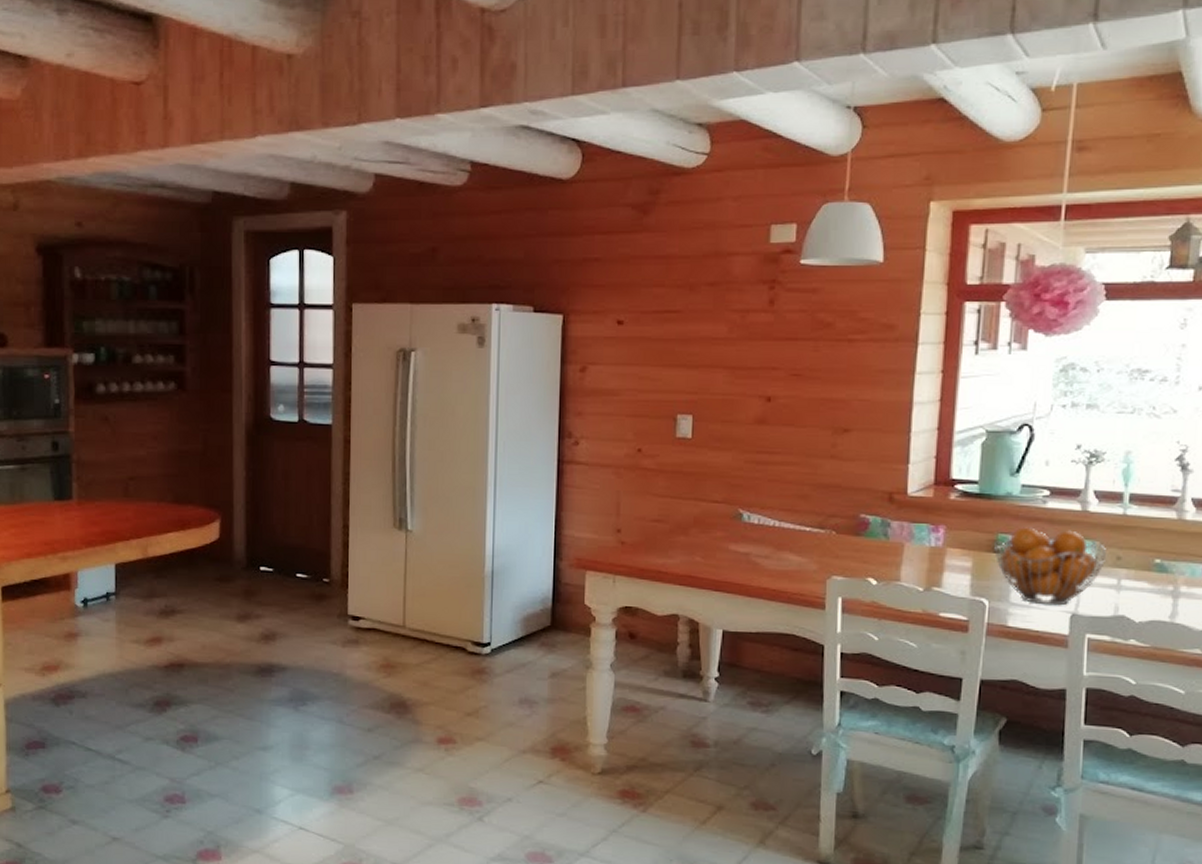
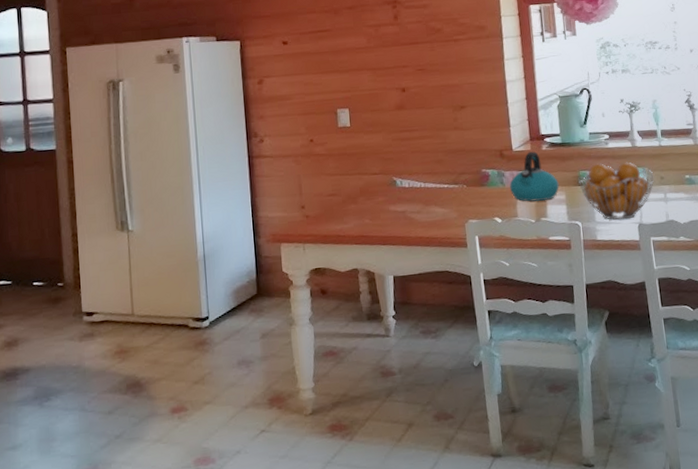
kettle: none [895,500,966,565] -> present [509,151,559,202]

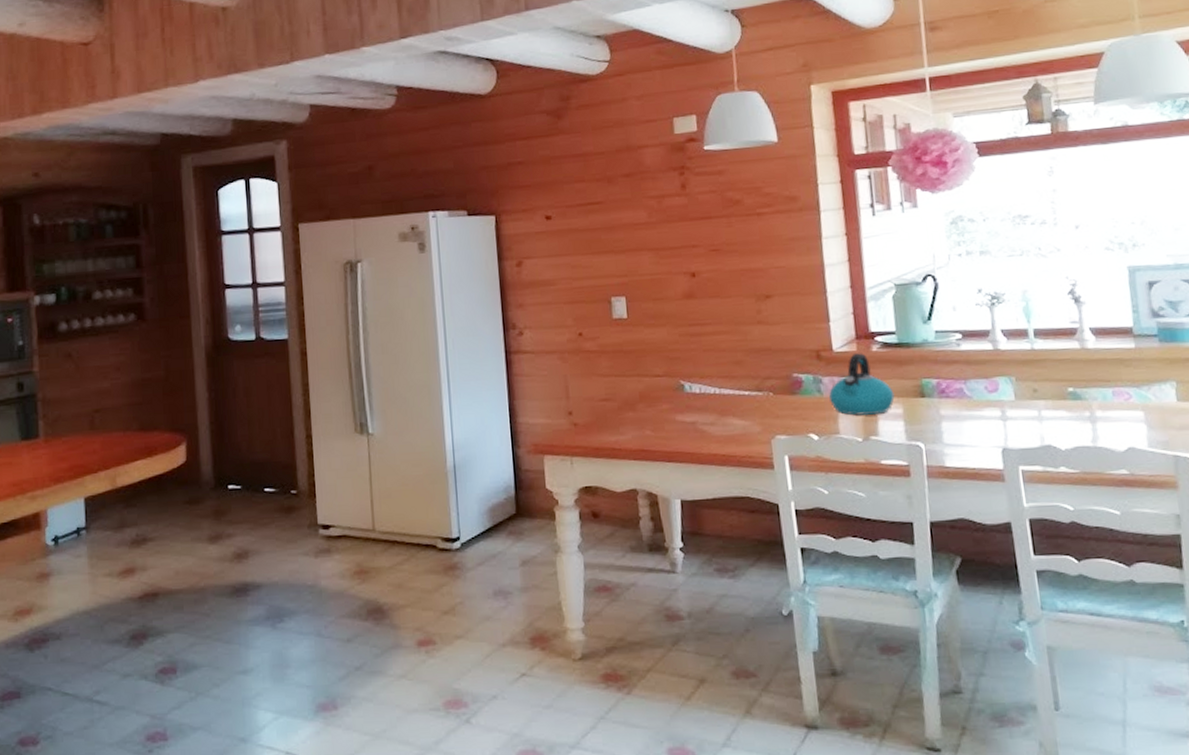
fruit basket: present [578,162,654,220] -> none [920,369,1024,443]

